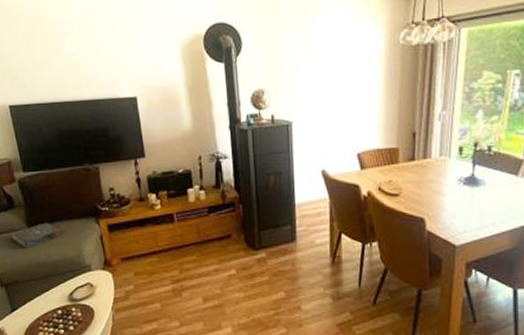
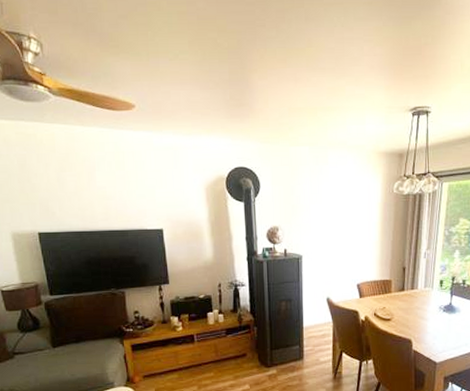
book: present [11,222,61,248] -> none [35,342,86,367]

